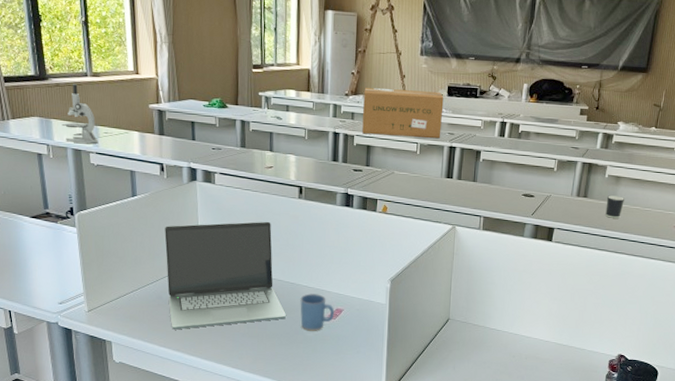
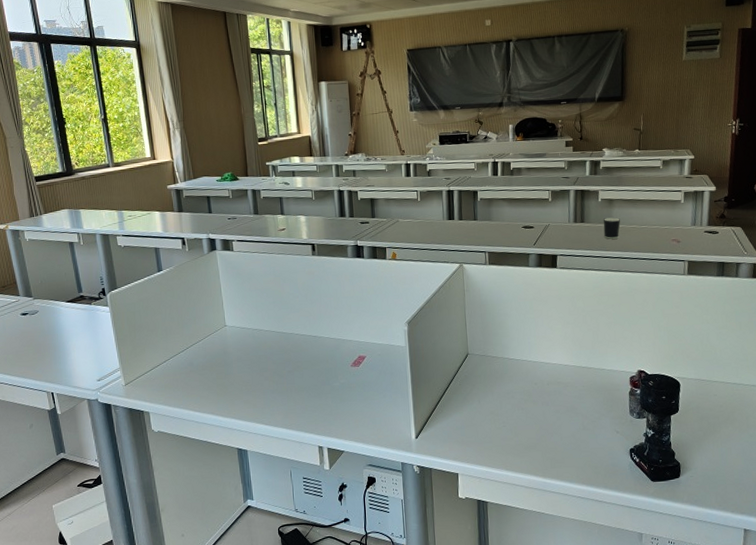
microscope: present [61,84,99,144] -> none [89,175,124,229]
laptop: present [164,221,287,330] -> none [190,280,313,394]
mug: present [300,294,335,331] -> none [323,344,358,381]
box: present [362,88,444,139] -> none [362,142,438,189]

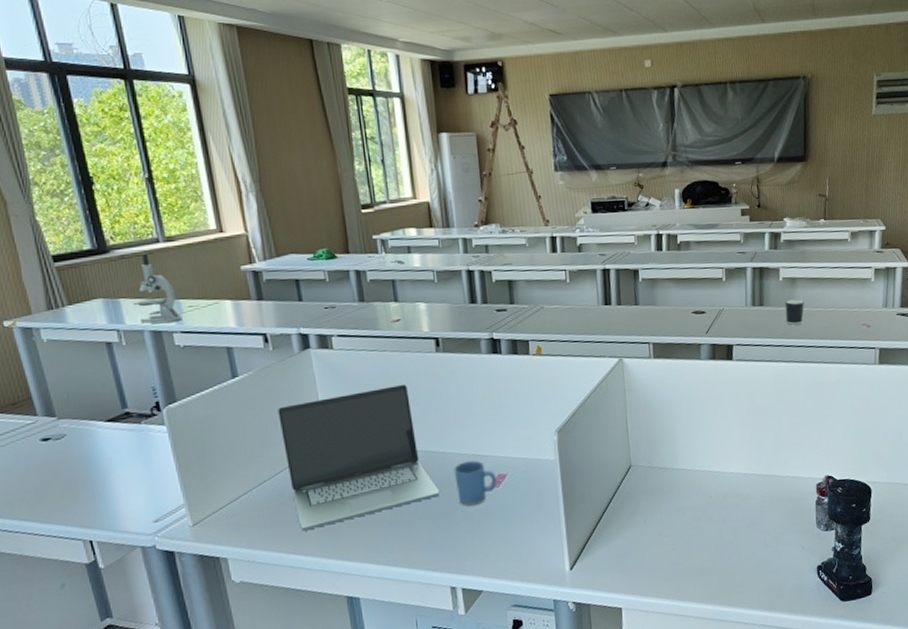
microscope: none [89,175,124,229] -> present [133,253,183,324]
laptop: none [190,280,313,394] -> present [278,384,441,531]
mug: none [323,344,358,381] -> present [454,460,497,506]

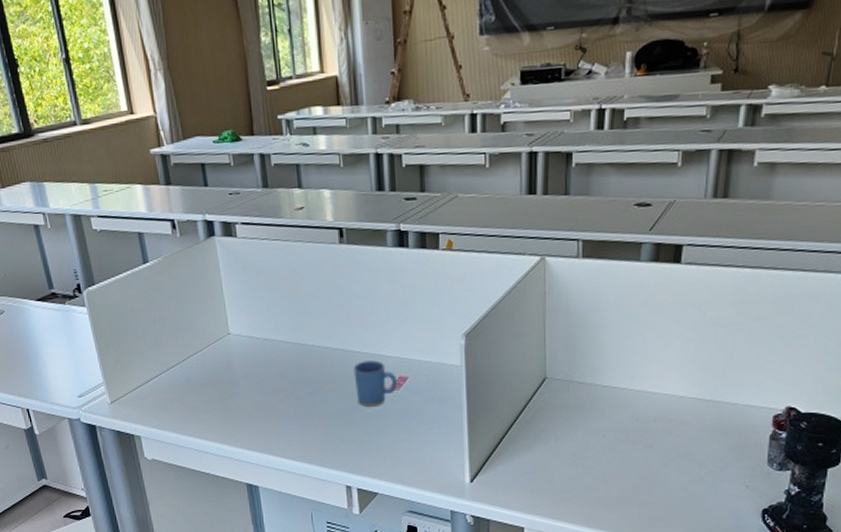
microscope: present [133,253,183,324] -> none [55,136,99,207]
laptop: present [278,384,441,531] -> none [185,276,339,417]
mug: present [784,299,805,325] -> none [757,190,785,222]

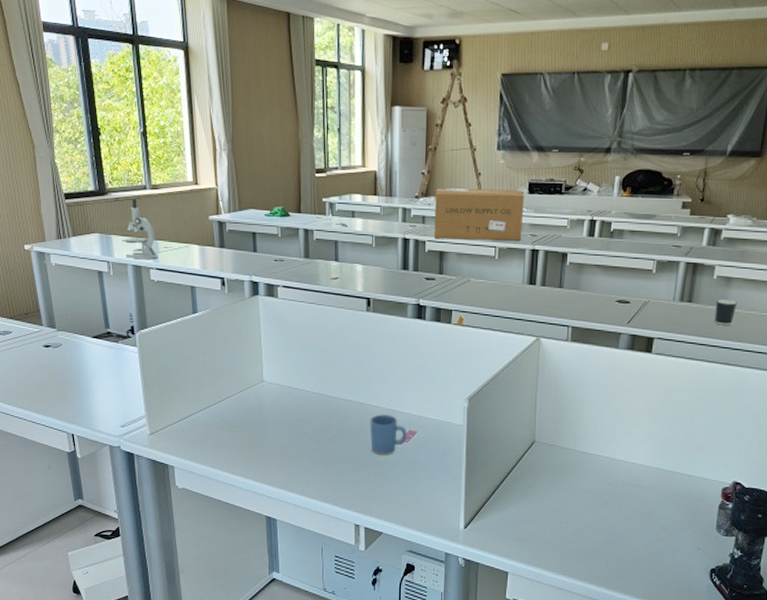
microscope: none [55,136,99,207] -> present [121,198,159,259]
box: none [409,80,517,151] -> present [434,189,524,242]
mug: none [757,190,785,222] -> present [714,299,738,325]

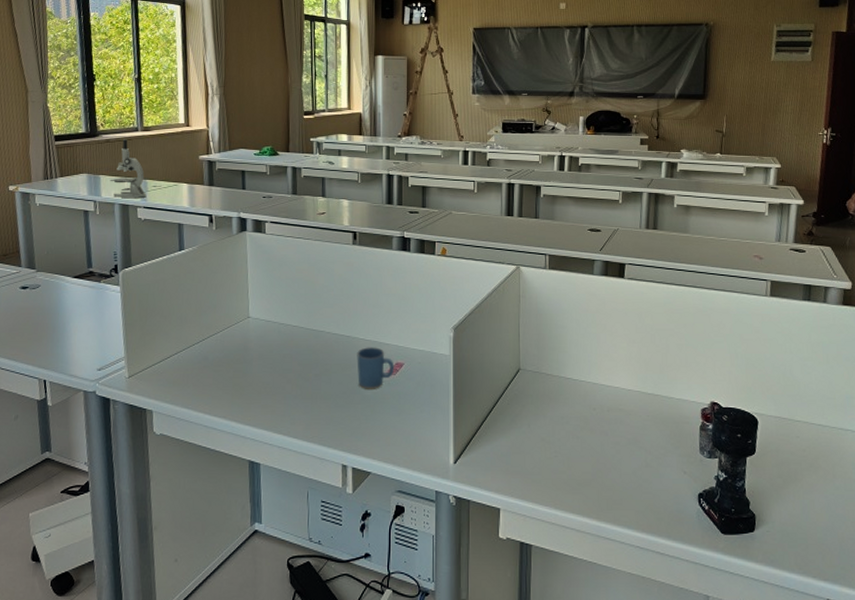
box: present [434,189,524,242] -> none [417,129,499,176]
mug: present [714,299,738,325] -> none [678,226,698,250]

